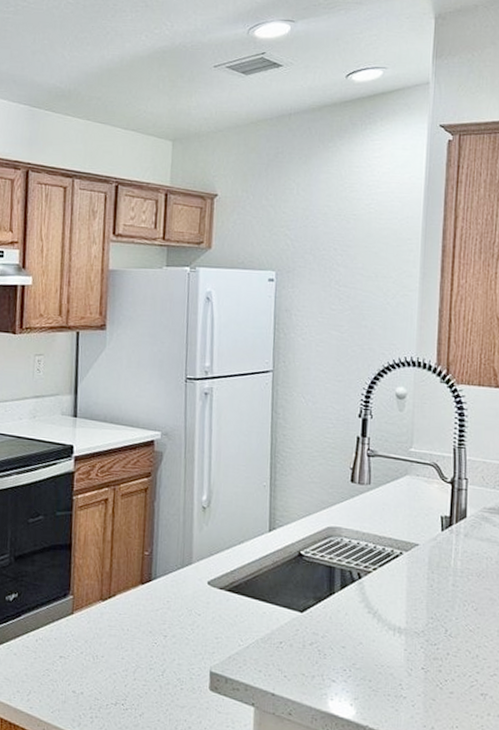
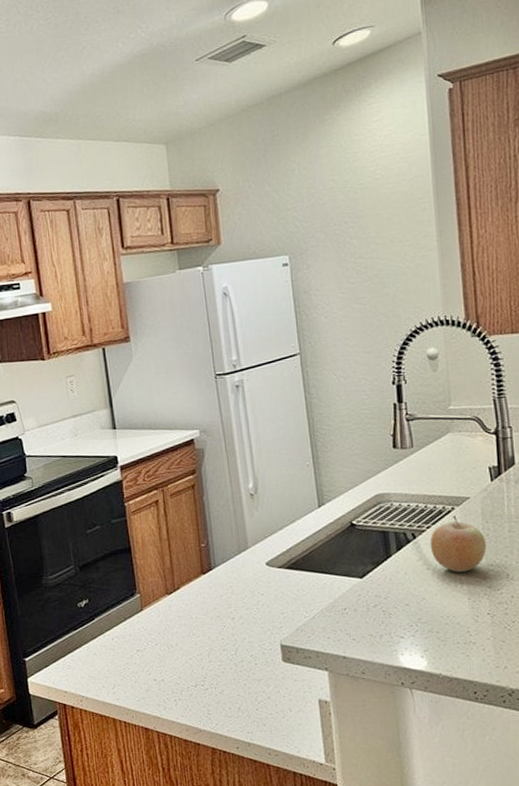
fruit: none [374,560,430,621] -> present [430,515,487,572]

